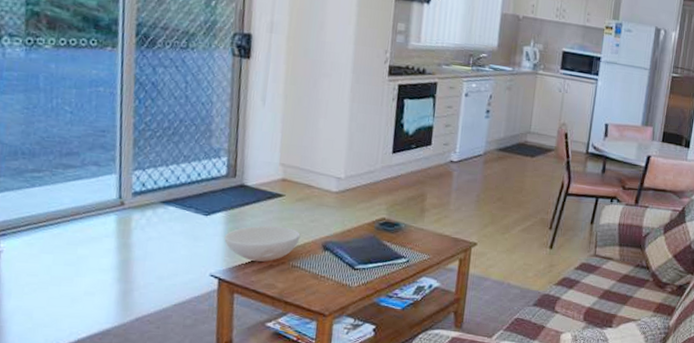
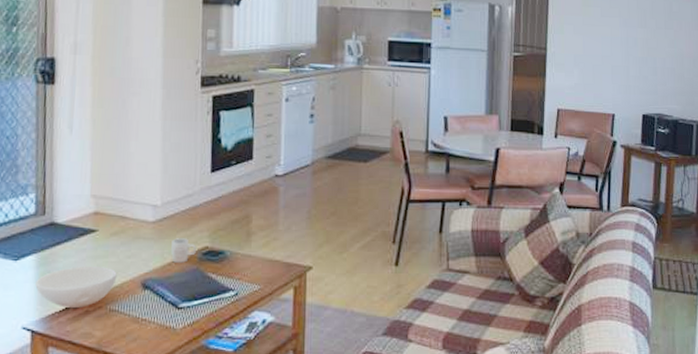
mug: none [351,208,374,231] -> present [171,238,196,264]

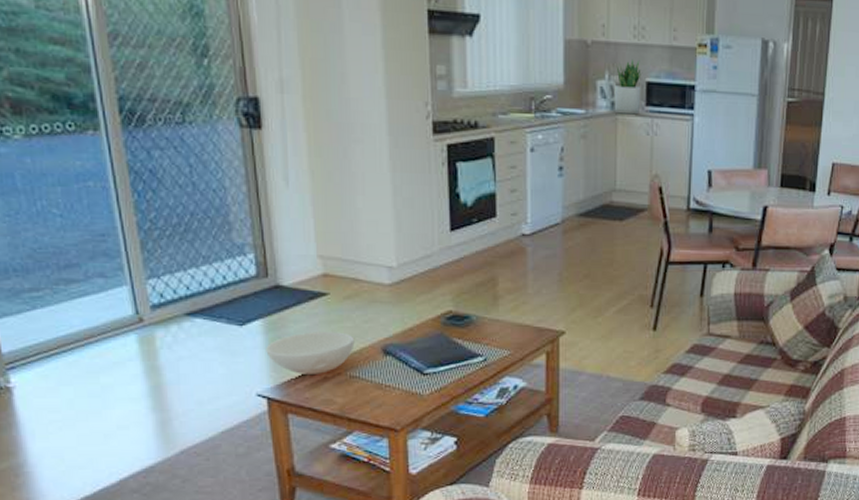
mug: present [171,238,196,264] -> none [412,302,439,329]
planter: none [360,21,384,69] -> present [614,59,641,115]

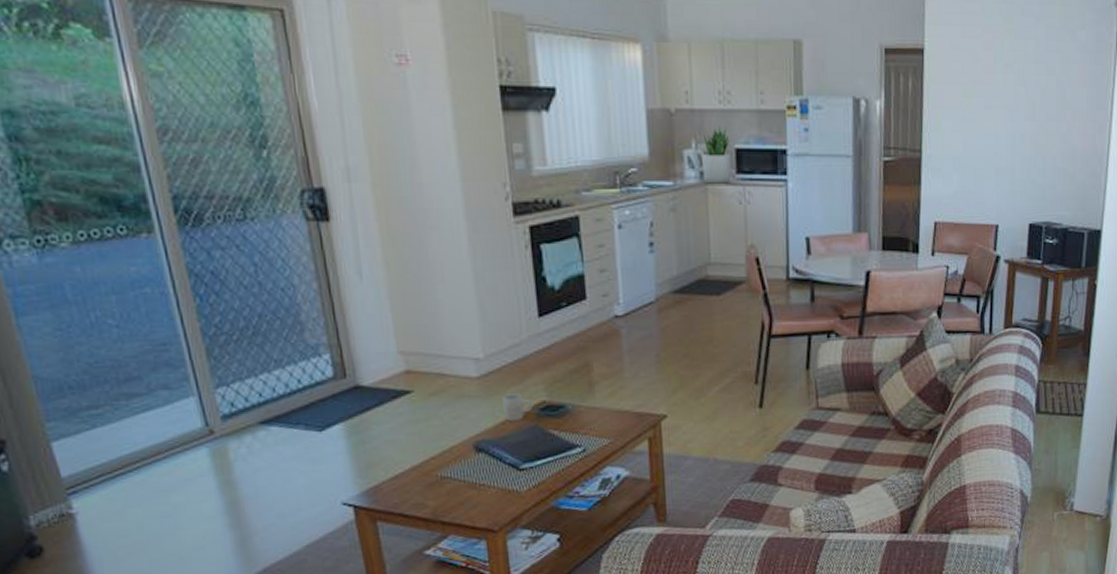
bowl: present [266,332,355,376] -> none [348,431,444,479]
mug: none [412,302,439,329] -> present [502,393,532,423]

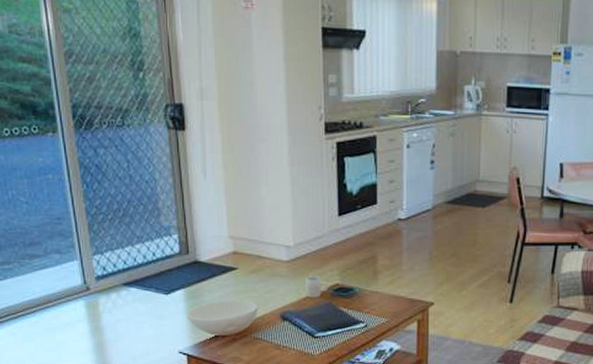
bowl: none [348,431,444,479] -> present [186,300,258,337]
planter: present [702,125,731,184] -> none [479,66,503,115]

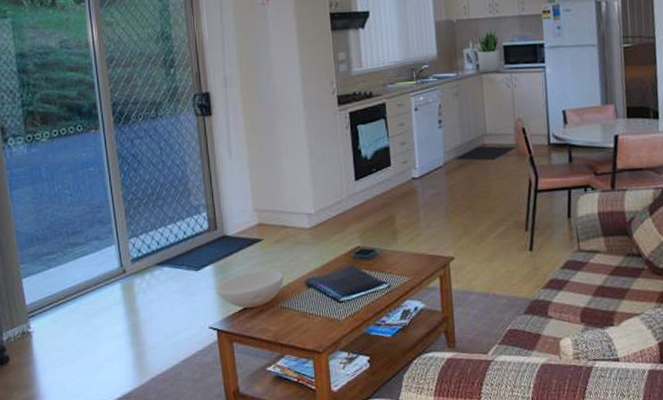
mug: present [306,276,328,299] -> none [327,240,350,264]
planter: none [479,66,503,115] -> present [477,29,501,73]

